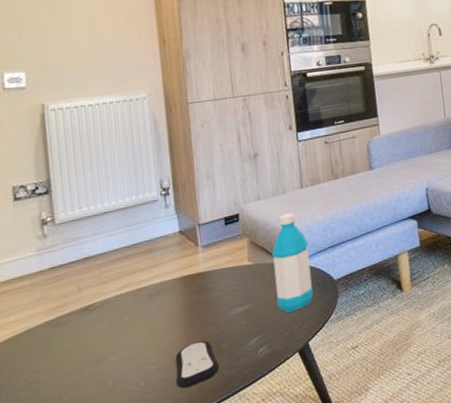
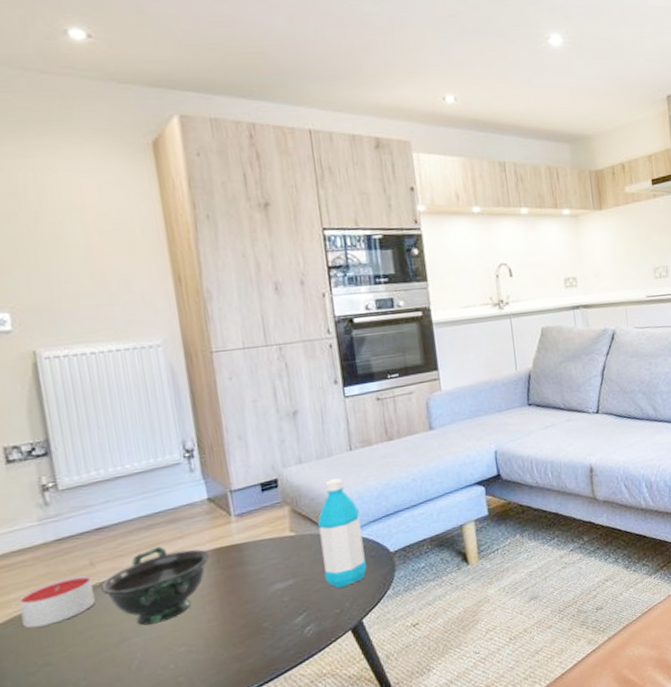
candle: none [16,299,80,348] -> present [18,574,95,629]
bowl: none [85,274,179,346] -> present [100,546,210,626]
remote control: present [175,340,220,388] -> none [209,619,261,671]

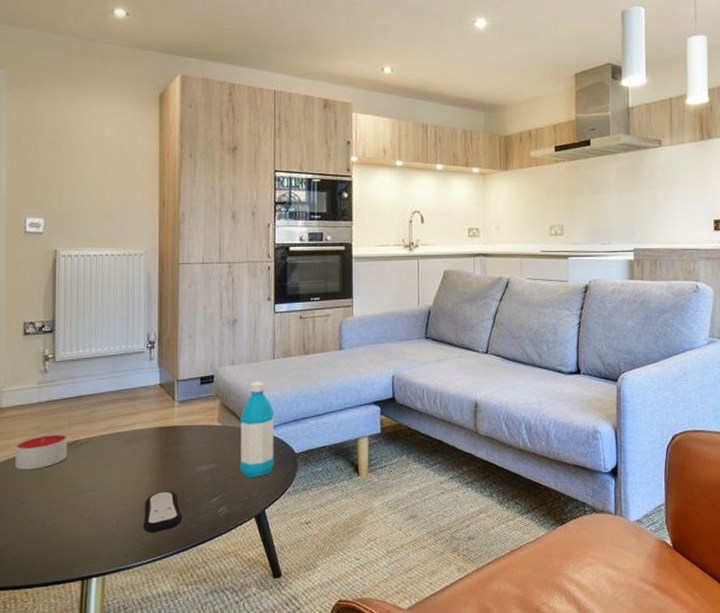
bowl: present [100,546,210,626] -> none [72,418,155,483]
remote control: none [209,619,261,671] -> present [142,491,183,532]

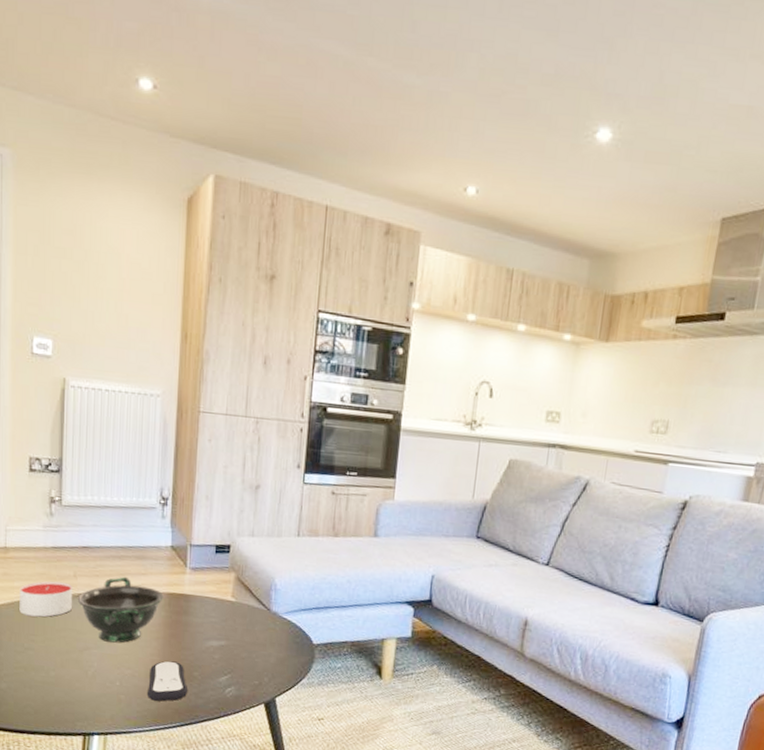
bowl: none [72,418,155,483] -> present [77,576,164,643]
water bottle: present [240,382,275,479] -> none [252,559,295,663]

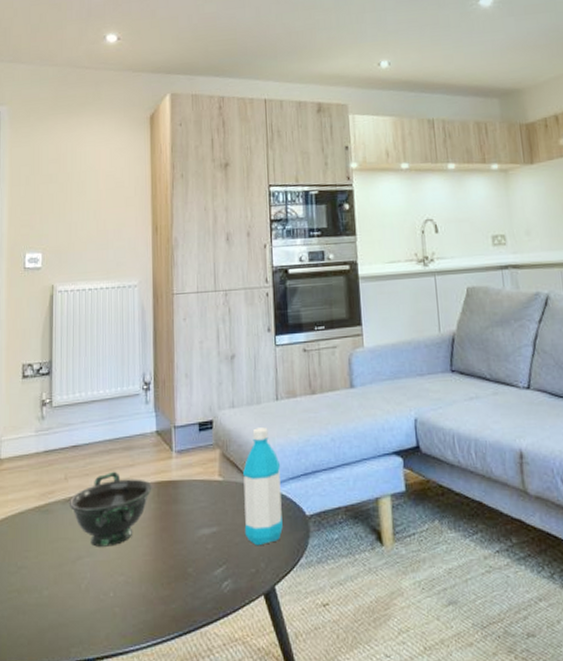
candle: present [19,581,72,617] -> none [13,487,63,530]
remote control: present [146,661,188,702] -> none [141,559,184,609]
water bottle: none [252,559,295,663] -> present [243,427,283,546]

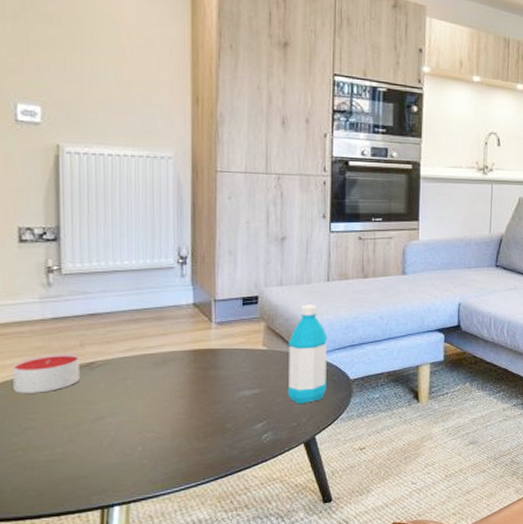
candle: none [13,487,63,530] -> present [12,353,80,394]
bowl: present [69,471,152,547] -> none [86,339,188,408]

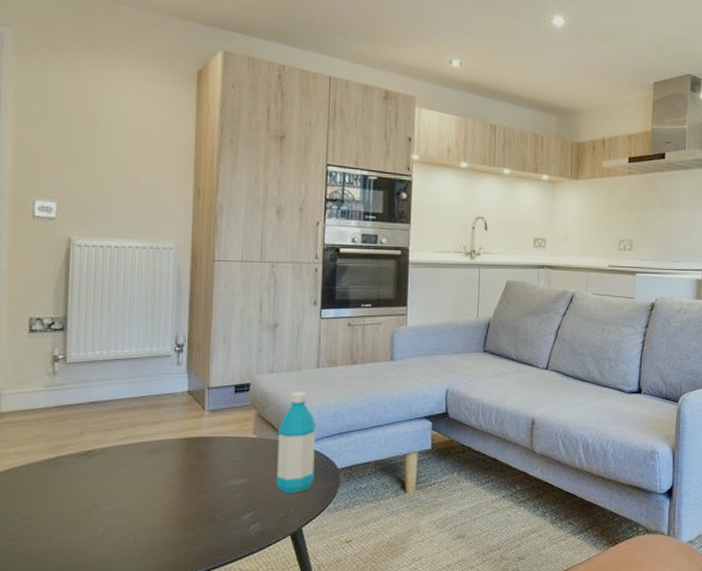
candle: present [12,353,80,394] -> none [16,441,78,482]

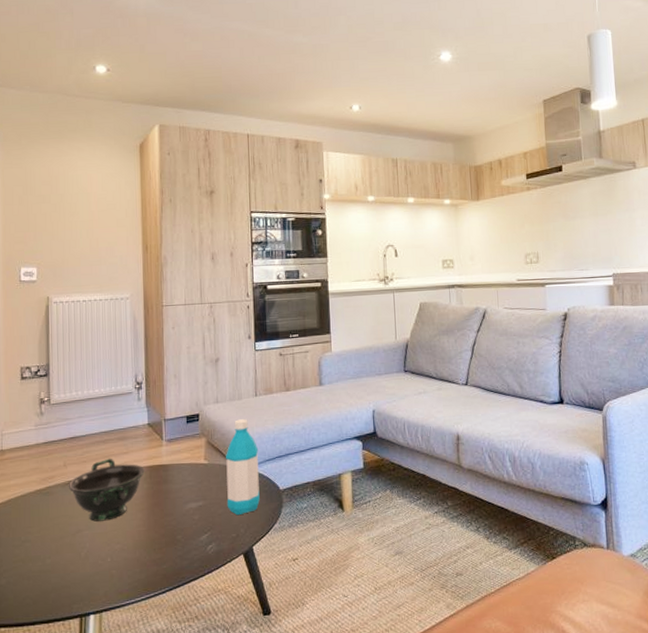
bowl: none [84,427,181,497] -> present [68,458,145,522]

